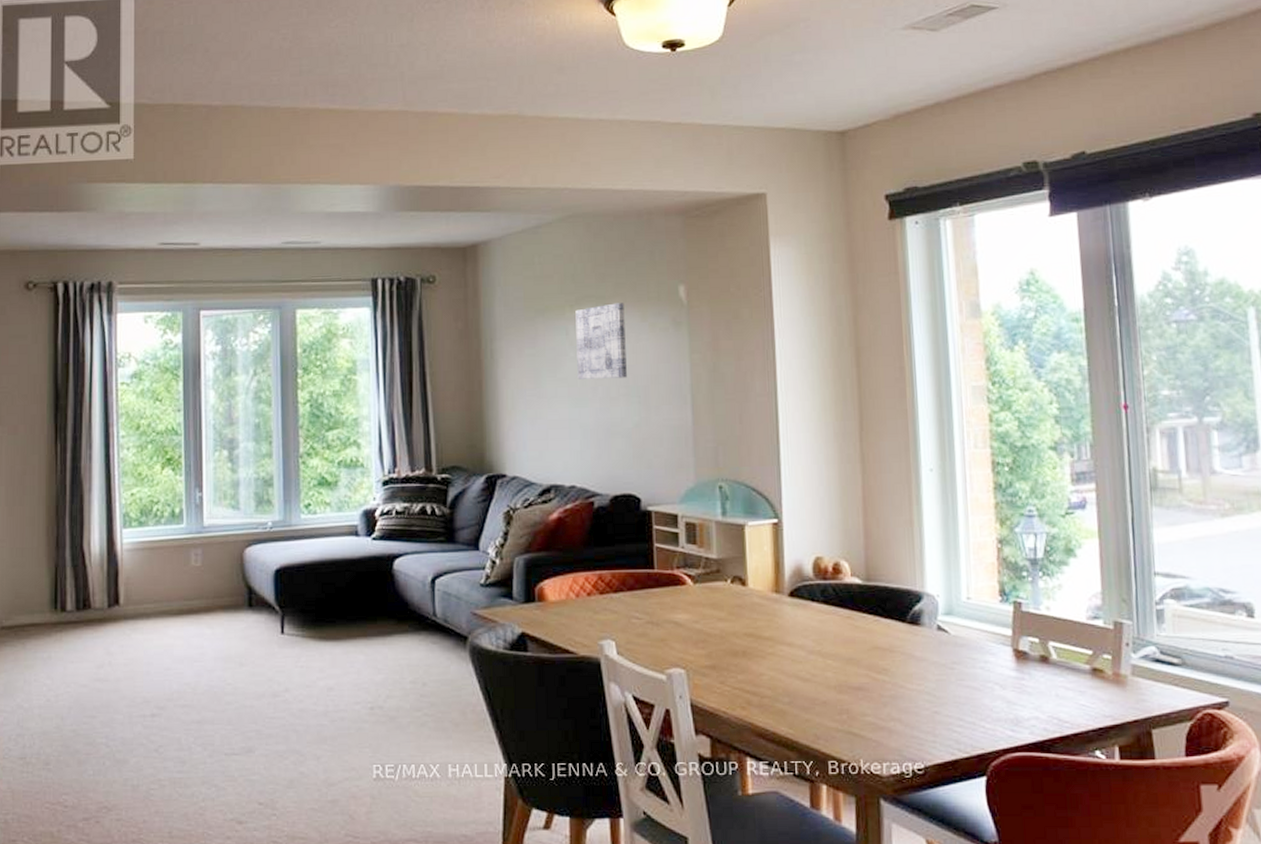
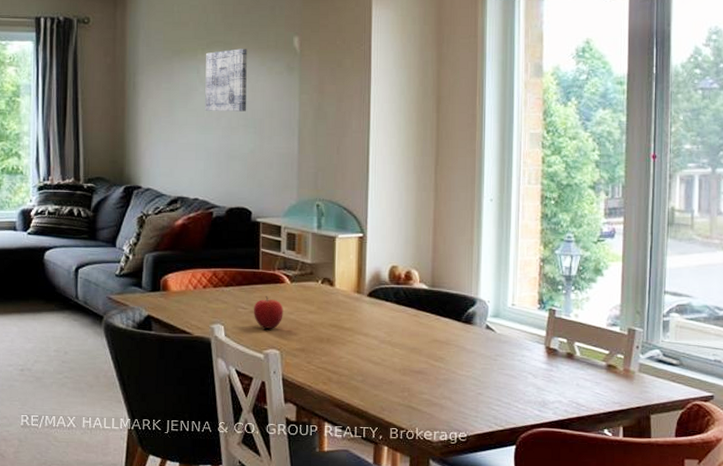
fruit: none [649,602,687,643] -> present [253,296,284,329]

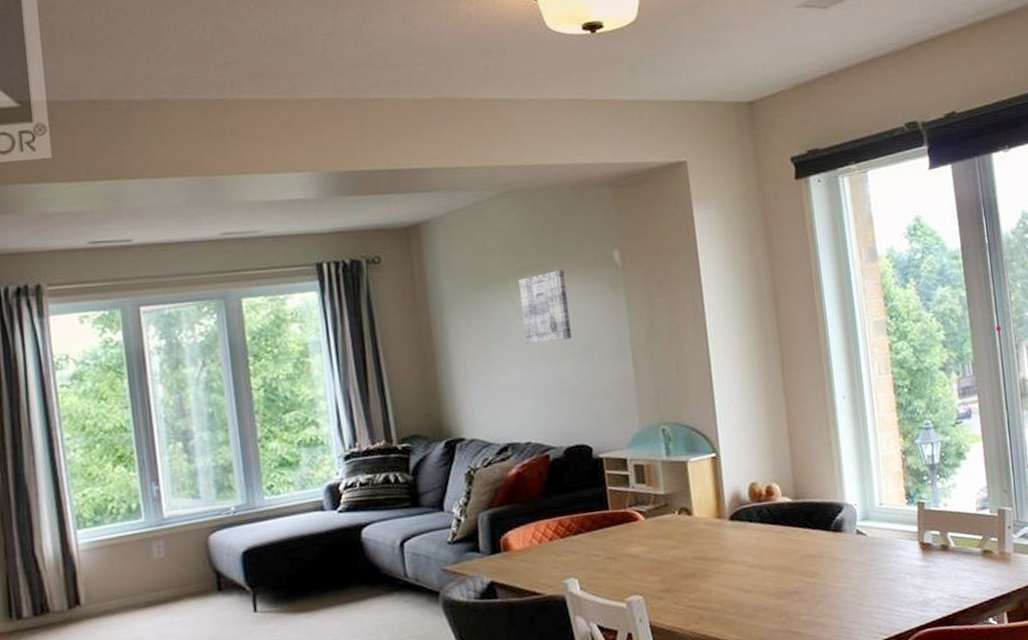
fruit: present [253,296,284,329] -> none [608,538,642,574]

